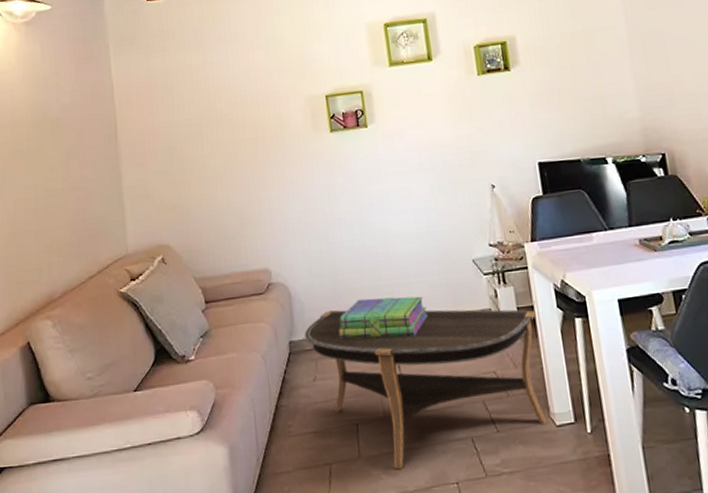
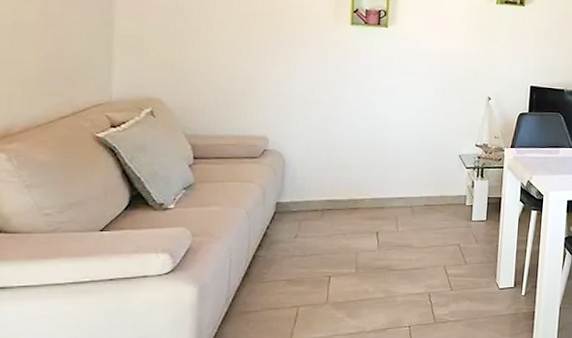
coffee table: present [304,309,547,470] -> none [292,180,502,314]
stack of books: present [338,296,428,340] -> none [326,174,411,210]

